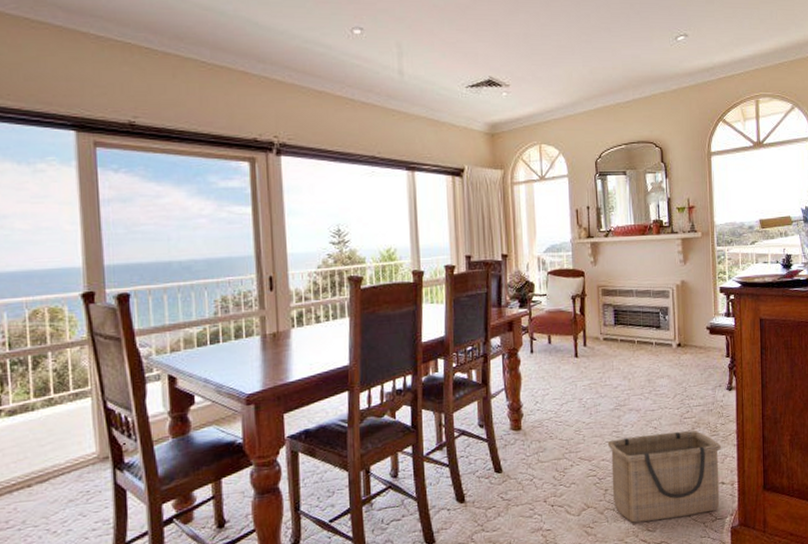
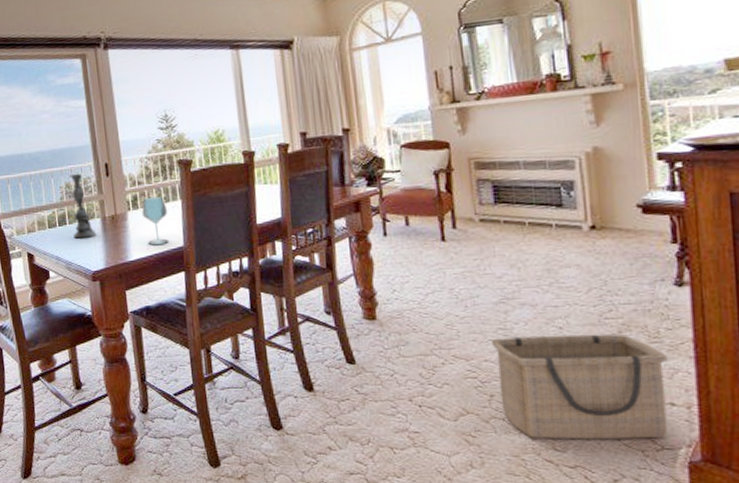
candlestick: none [226,286,255,358] -> present [68,173,97,239]
wine glass: none [307,313,335,365] -> present [141,196,168,246]

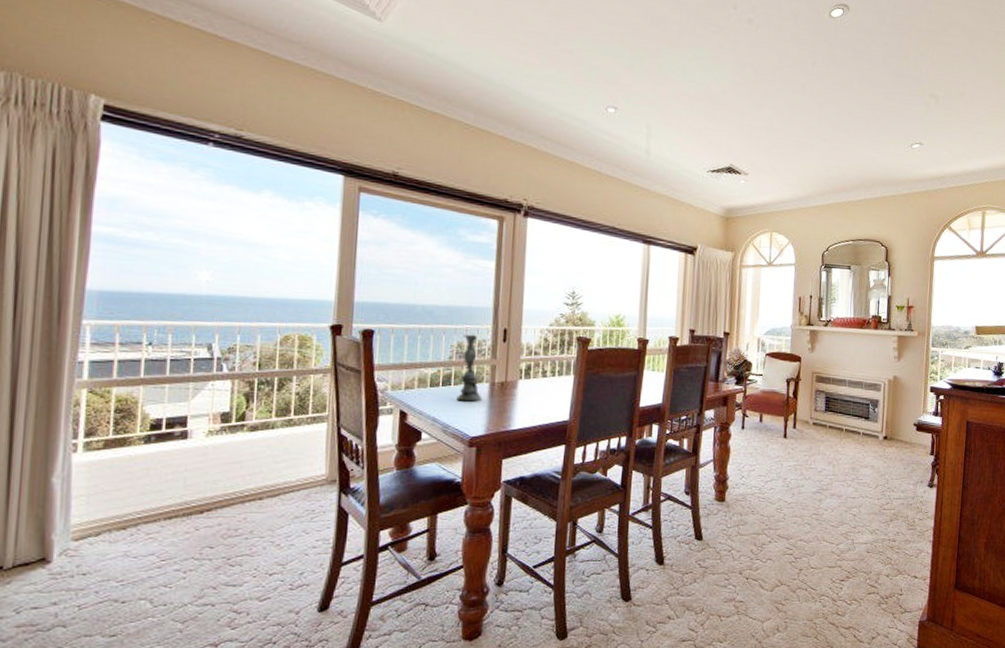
wine glass: present [141,196,168,246] -> none [533,368,559,417]
basket: present [491,334,669,440] -> none [806,521,918,606]

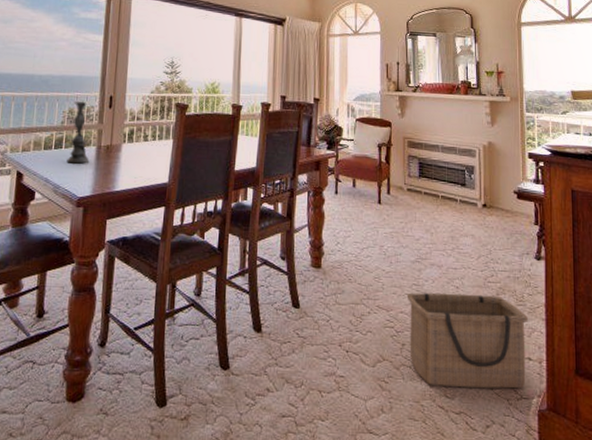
basket: none [806,521,918,606] -> present [406,292,529,389]

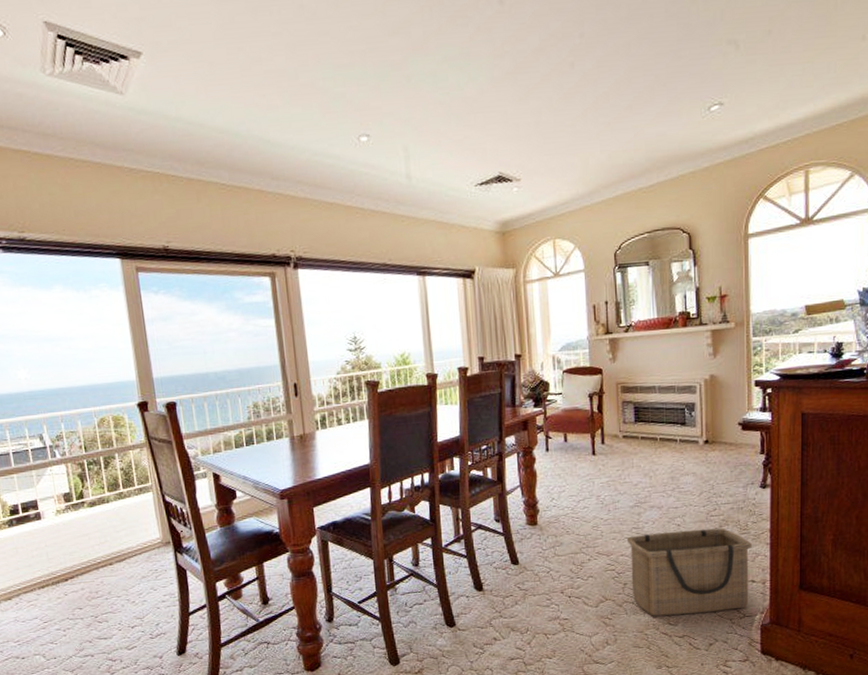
candlestick: present [67,101,90,164] -> none [256,393,285,458]

